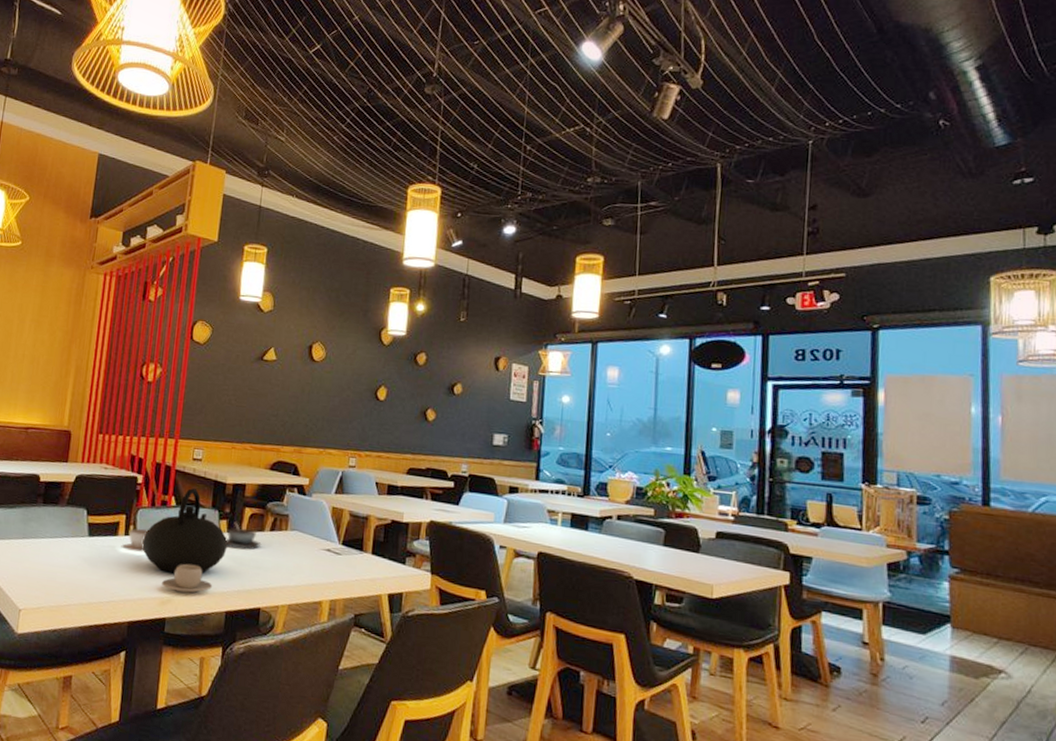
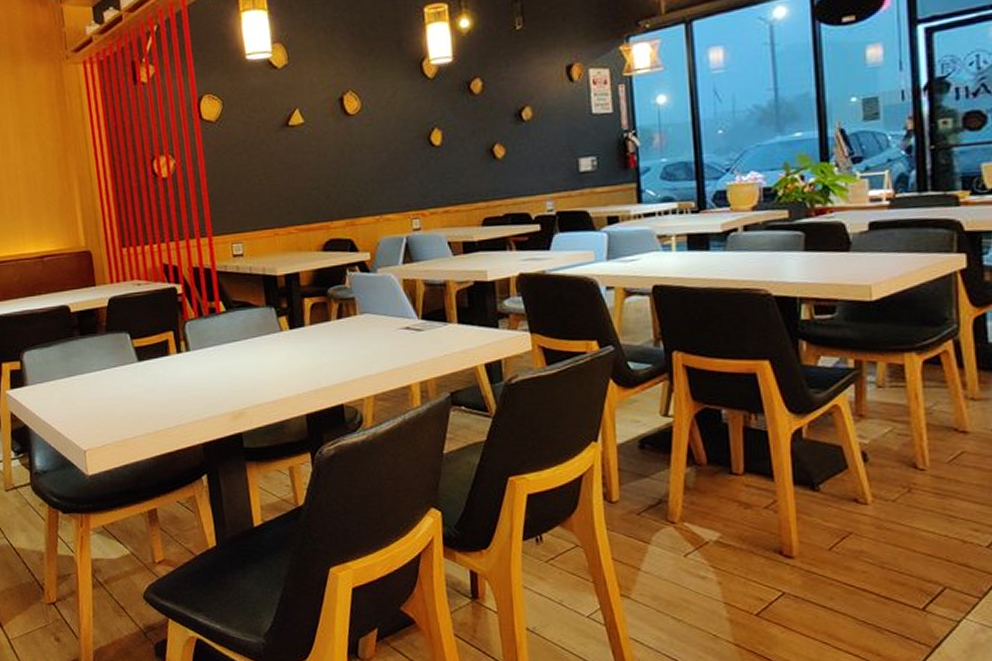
teacup: present [121,528,148,553] -> none [175,342,202,370]
teapot: present [142,487,228,574] -> none [197,287,293,385]
teacup: present [161,564,213,594] -> none [228,370,286,403]
soup bowl: present [225,522,262,549] -> none [289,316,331,344]

